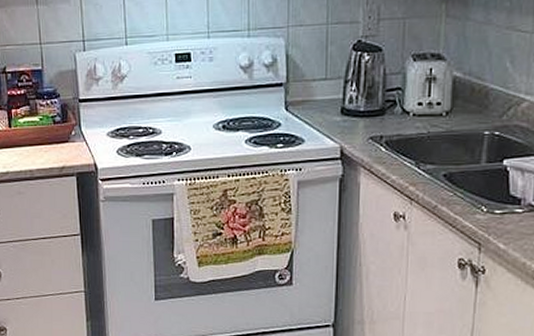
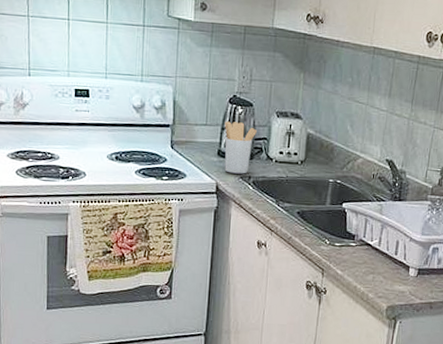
utensil holder: none [348,72,389,134] -> present [224,121,258,174]

